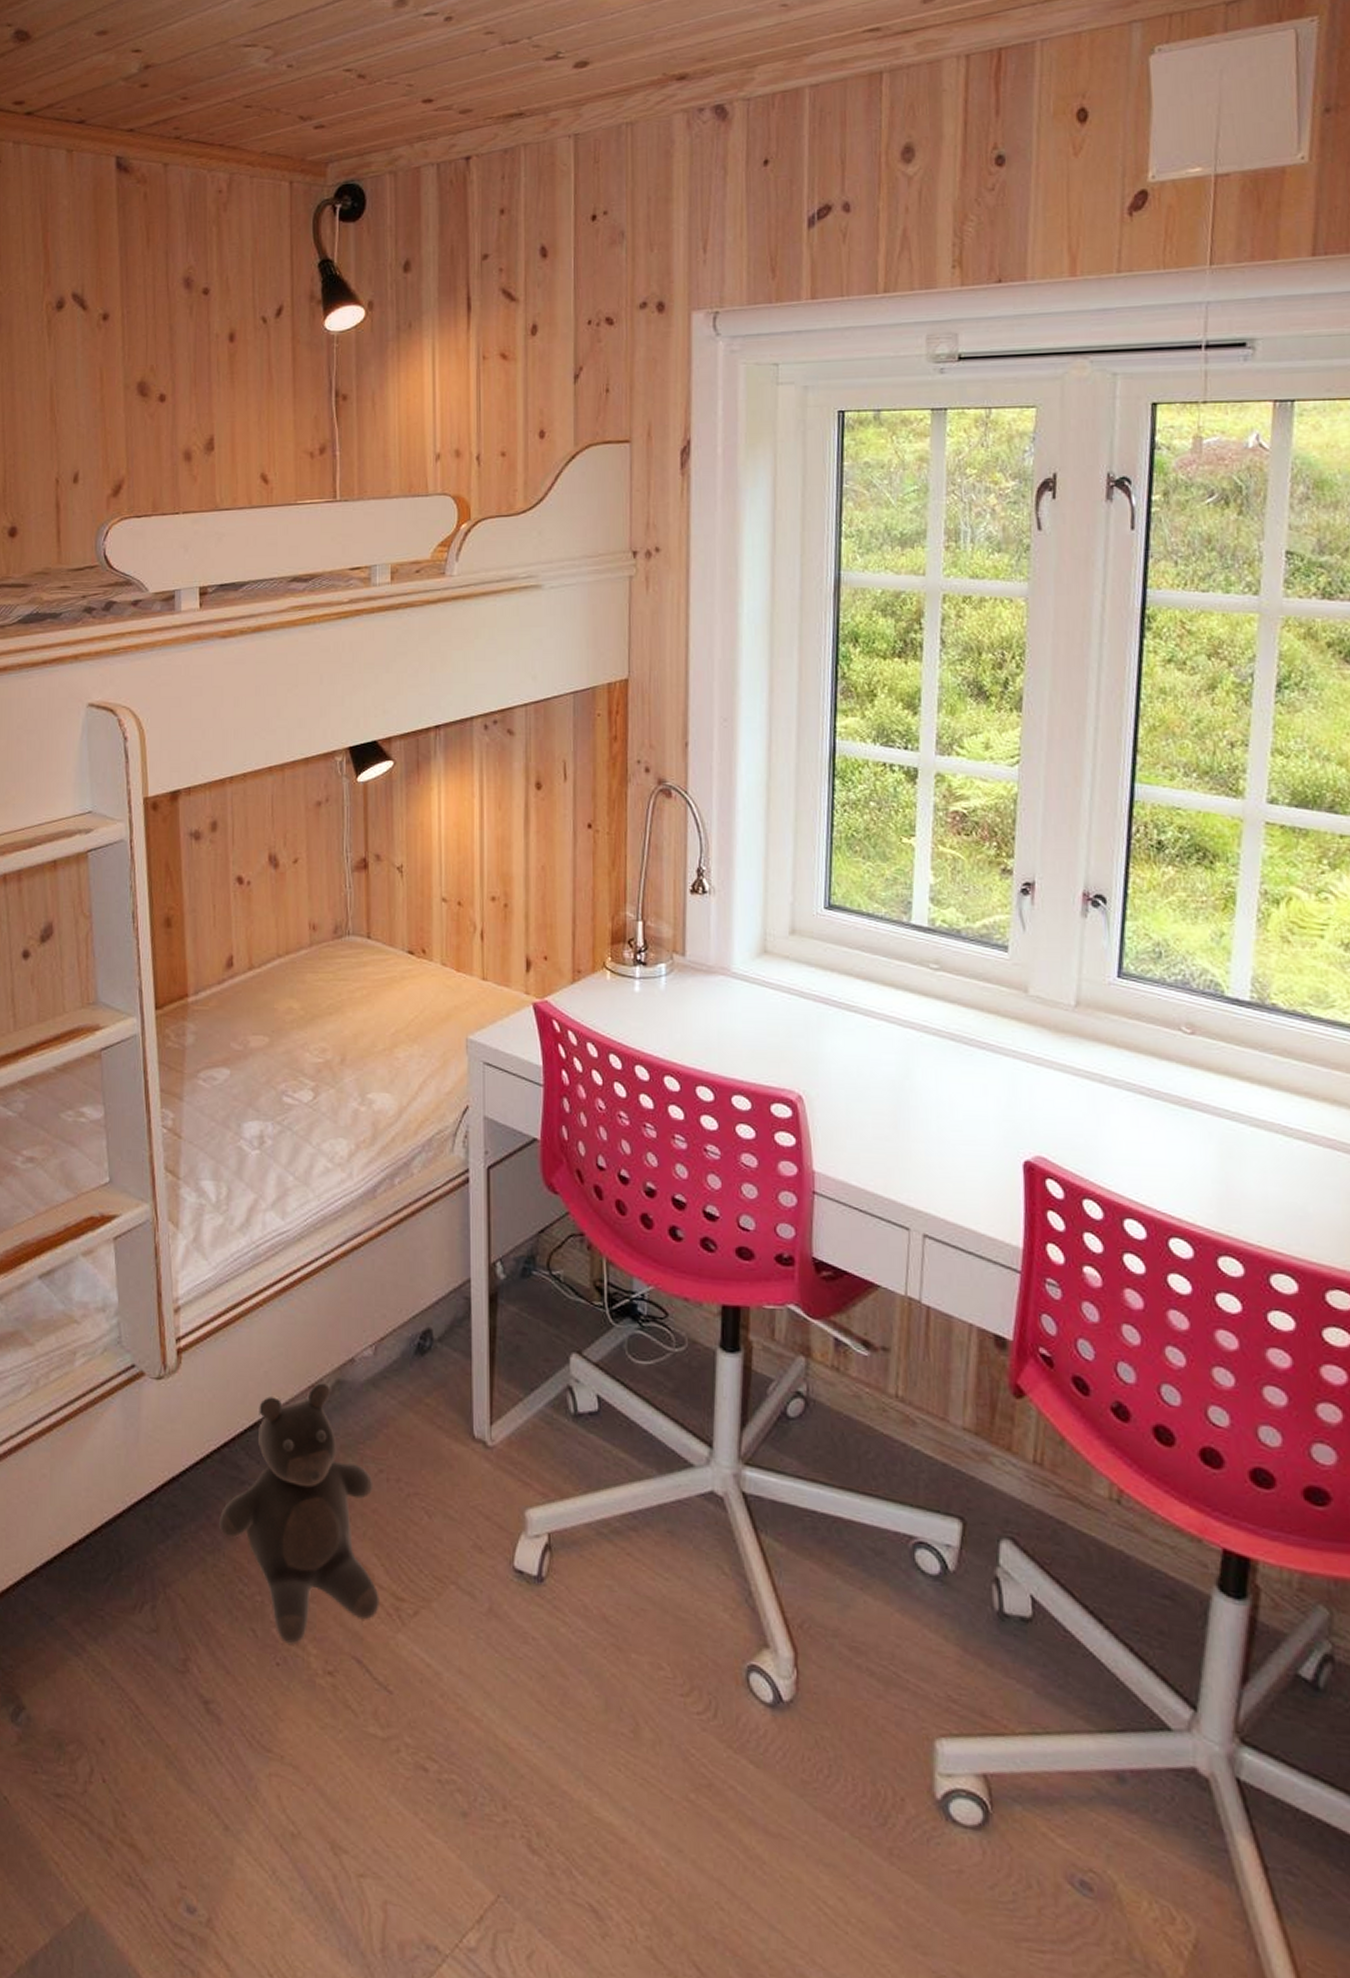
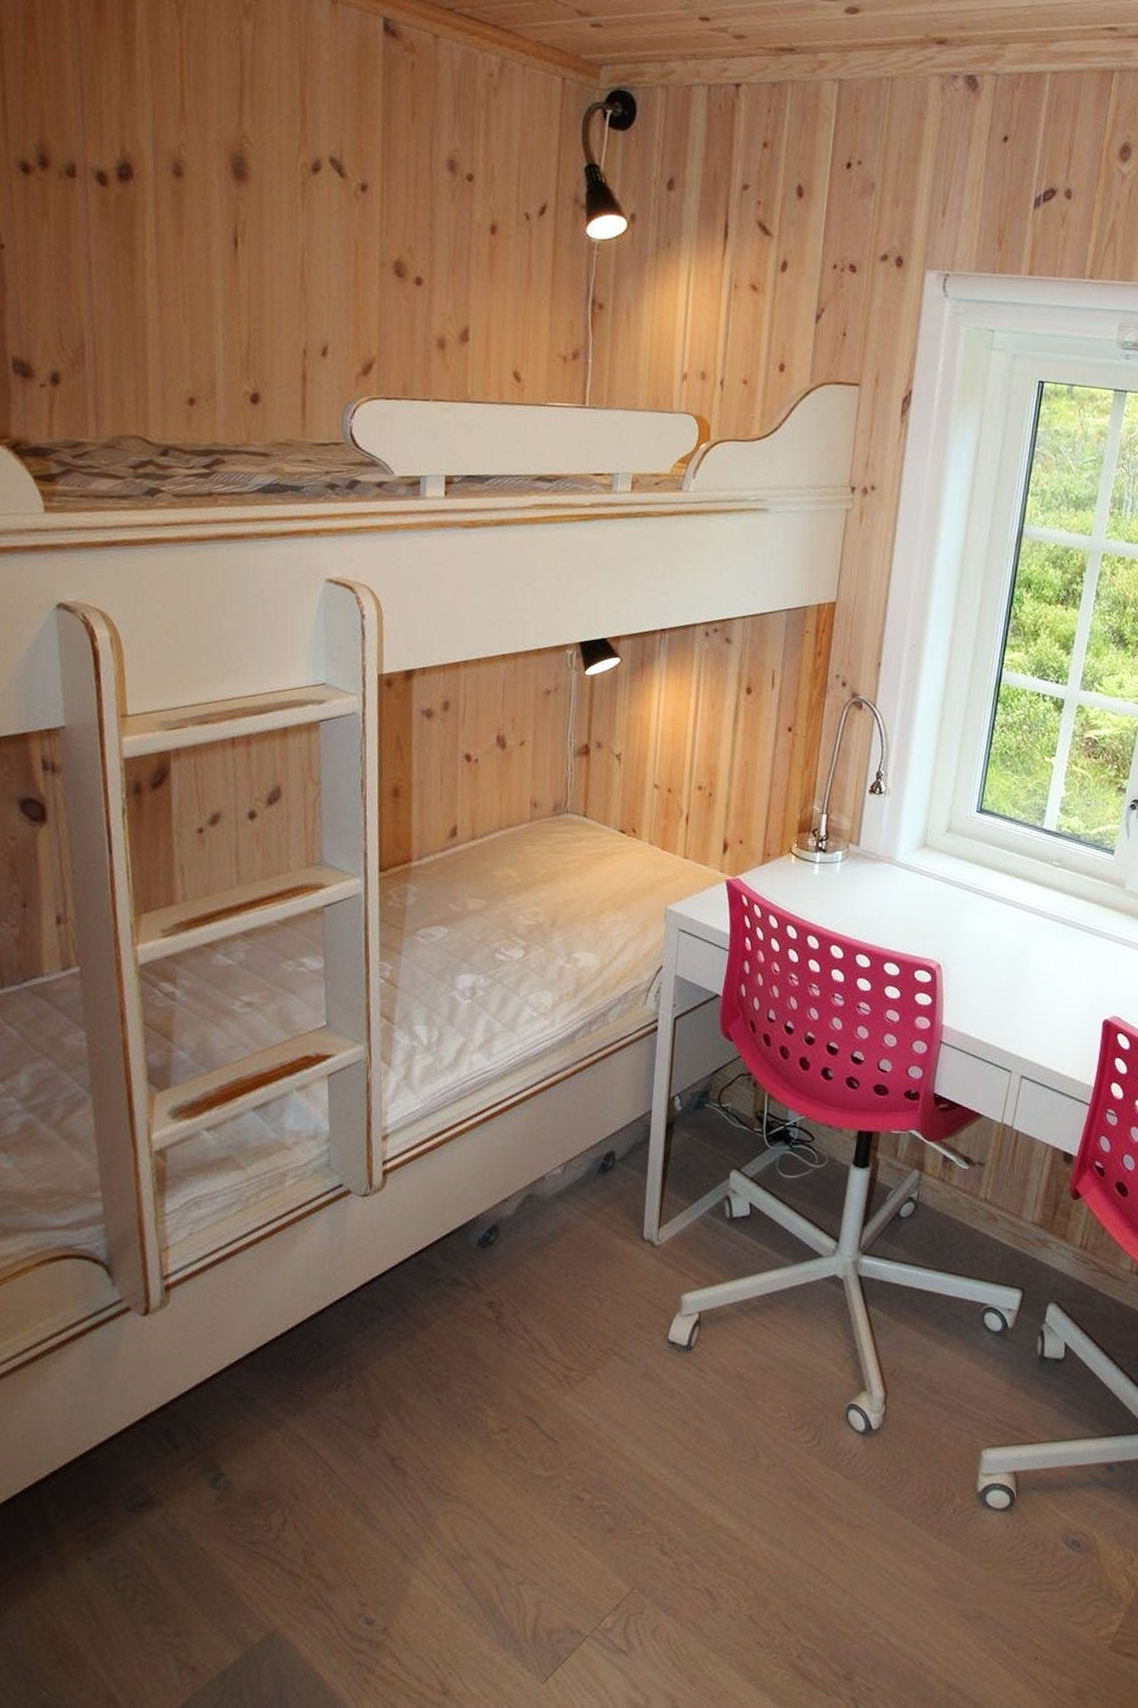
teddy bear: present [219,1383,379,1645] -> none [414,1197,554,1409]

